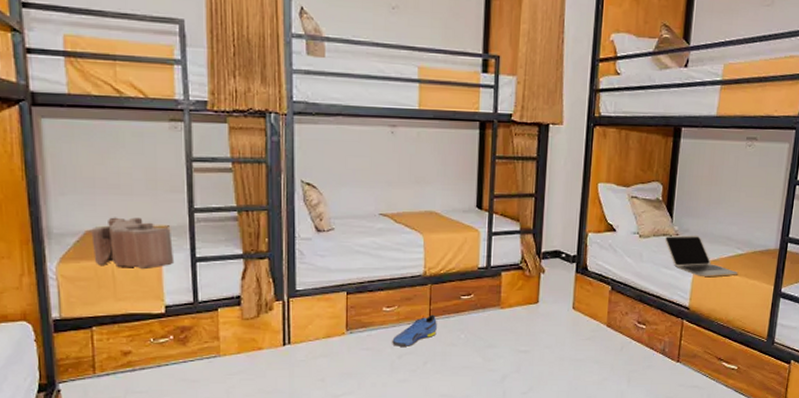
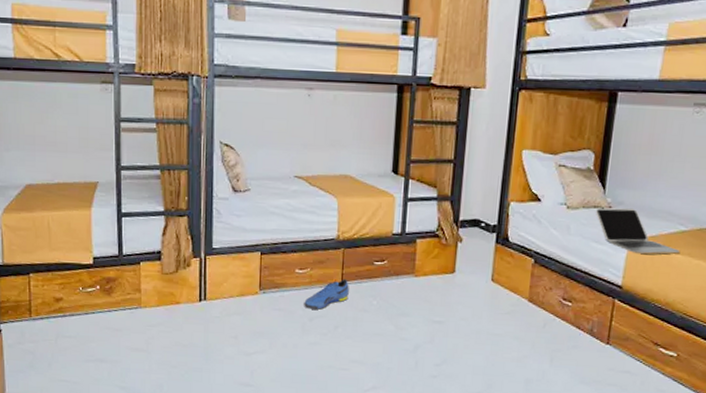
towel: present [91,217,175,270] -> none [31,172,102,223]

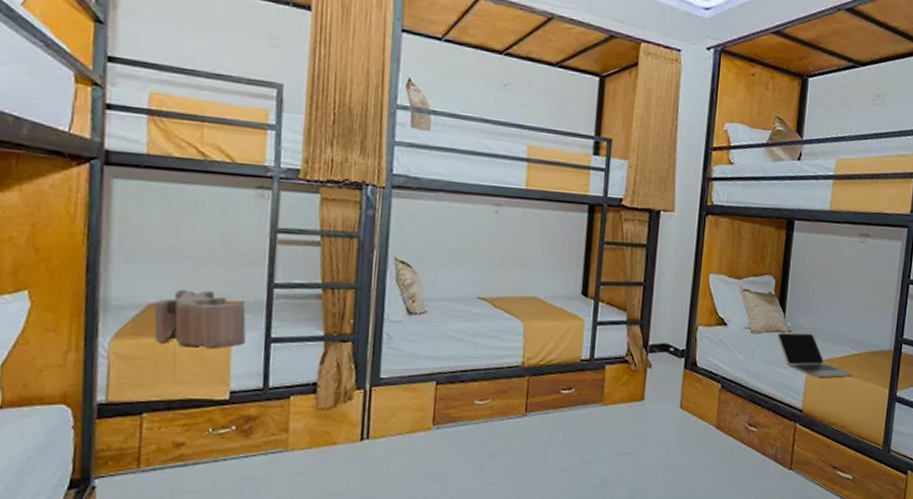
towel: none [31,172,102,223] -> present [154,289,246,350]
running shoe: present [304,279,349,310] -> none [483,409,534,445]

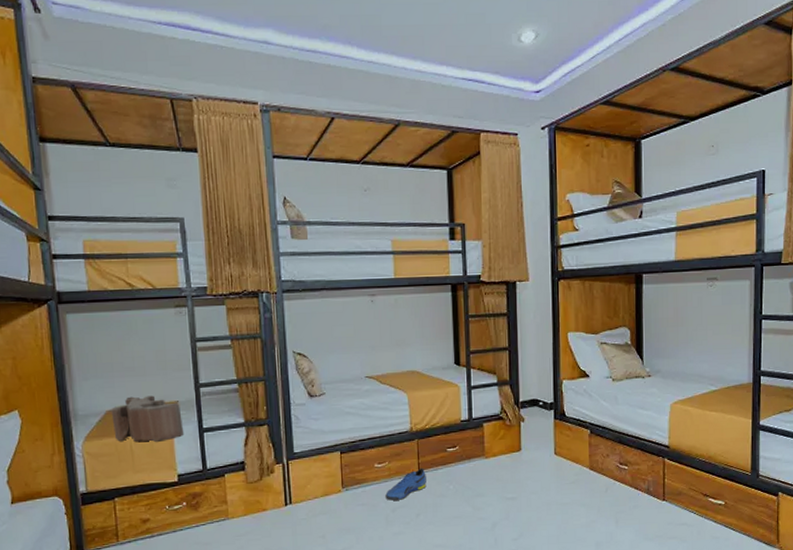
running shoe: none [483,409,534,445] -> present [385,468,427,501]
laptop: present [776,332,852,378] -> none [637,374,713,416]

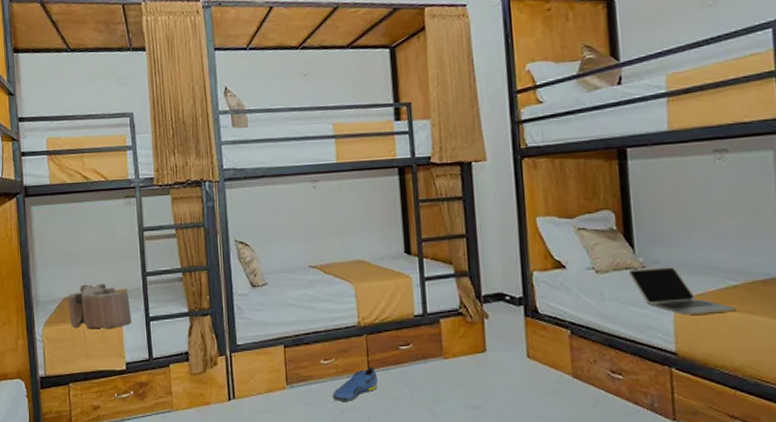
laptop: none [637,374,713,416] -> present [628,266,735,316]

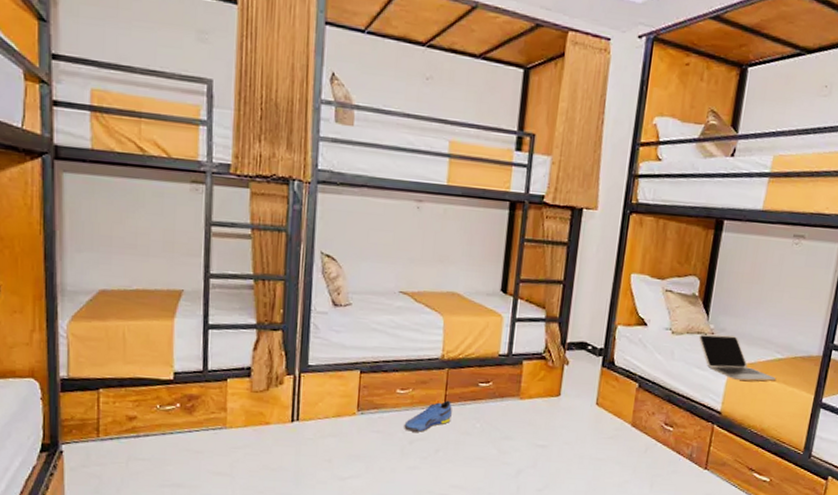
towel: present [67,283,132,330] -> none [104,277,187,334]

